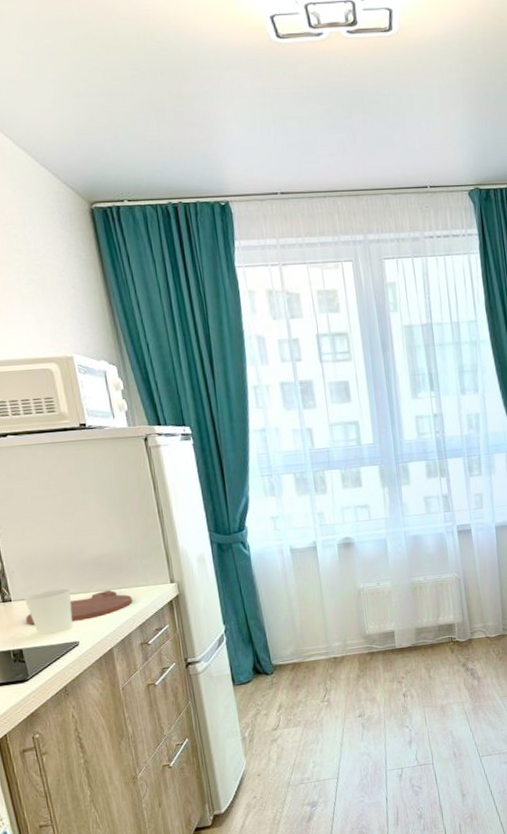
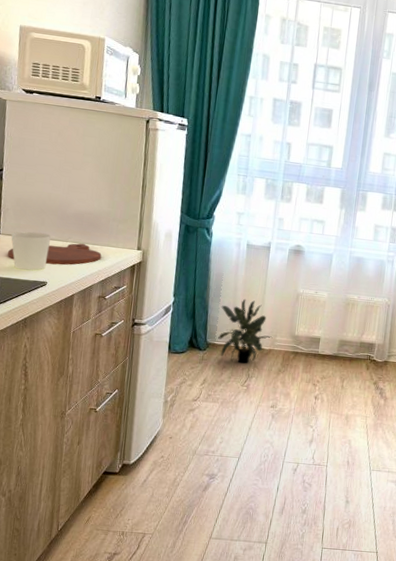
potted plant: none [278,608,343,679] -> present [218,298,273,364]

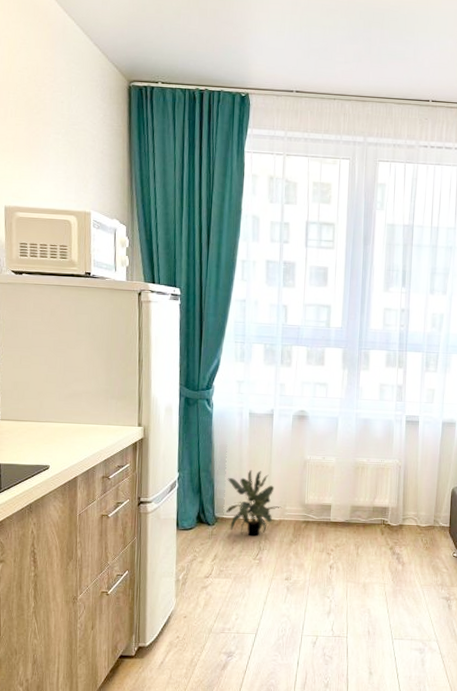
cutting board: present [8,243,102,265] -> none [8,423,103,447]
cup: present [11,231,51,271] -> none [10,415,50,455]

